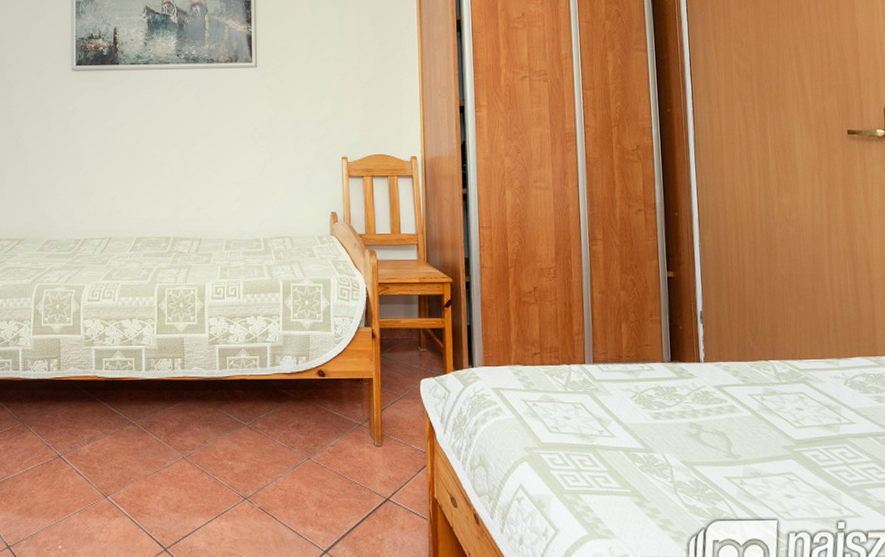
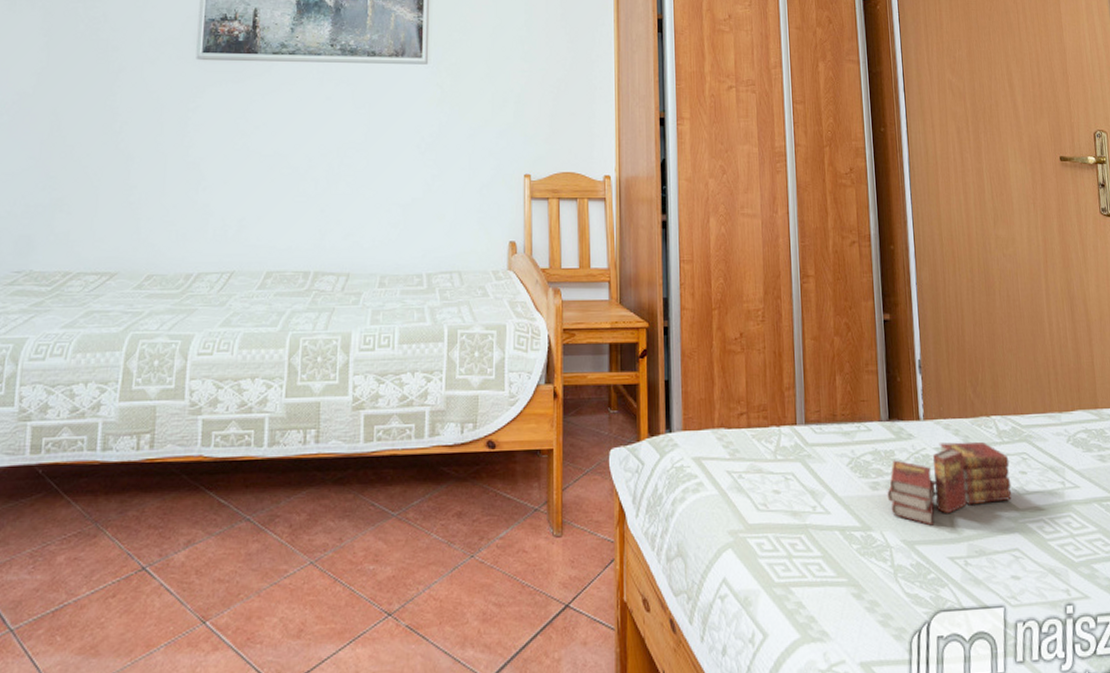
book: none [668,381,788,450] -> present [887,441,1012,526]

